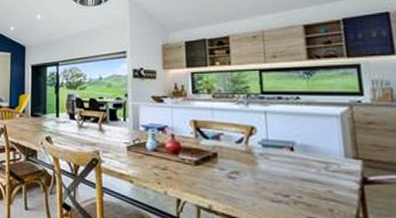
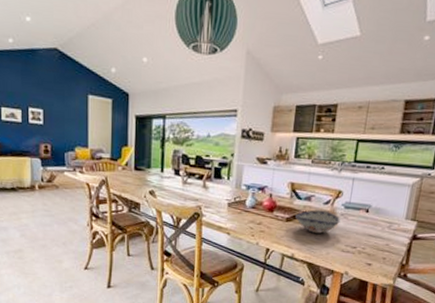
decorative bowl: none [205,150,261,179] -> present [296,209,341,234]

